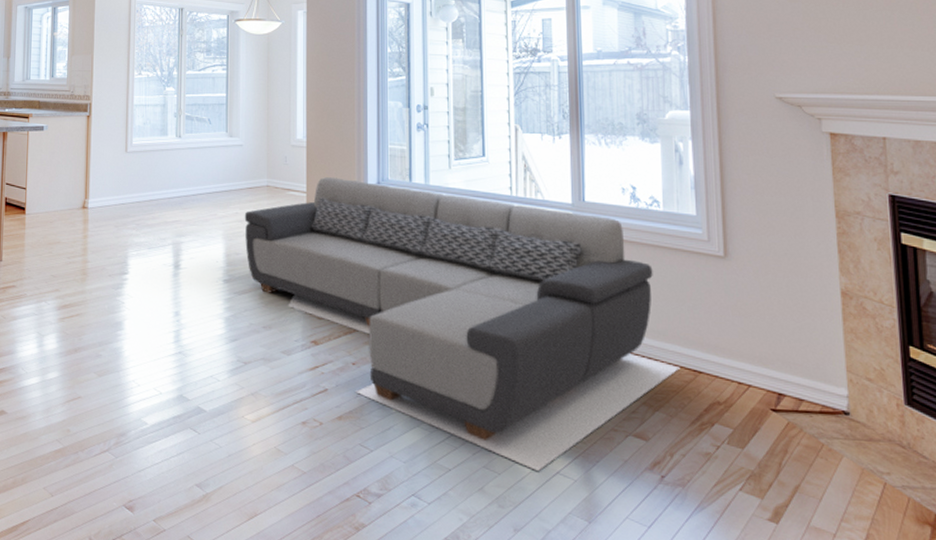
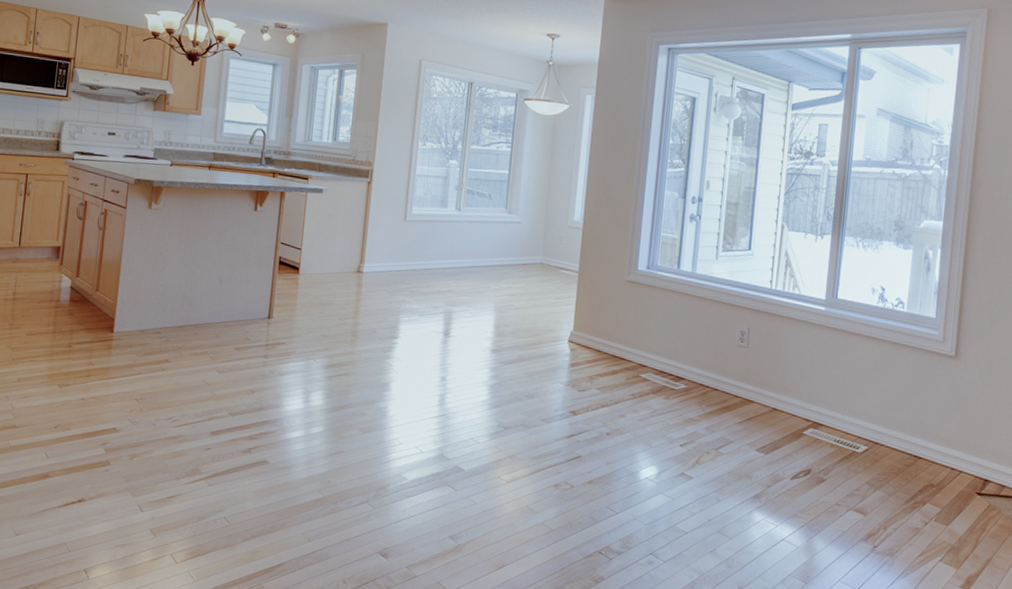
sectional sofa: present [244,177,680,472] -> none [515,259,903,538]

